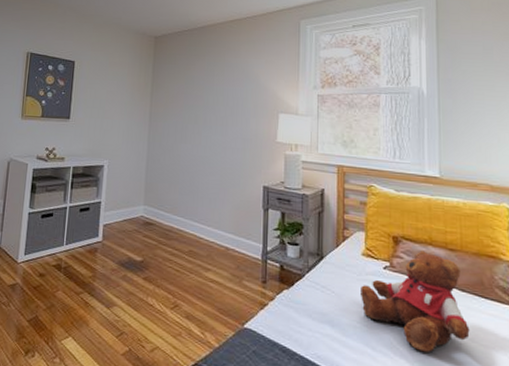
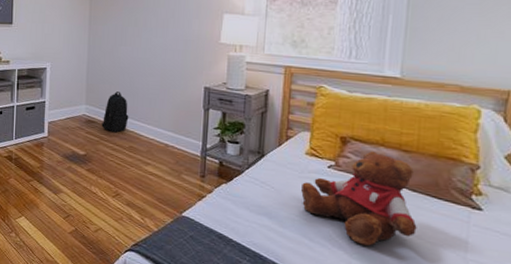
backpack: none [160,191,189,236] -> present [101,91,129,133]

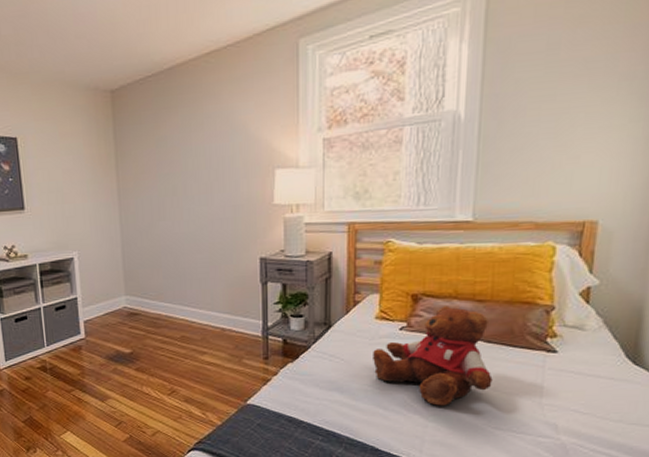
backpack: present [101,91,129,133] -> none [146,275,177,323]

